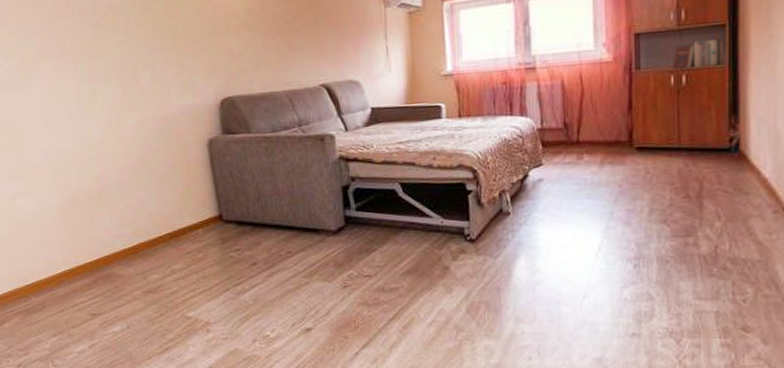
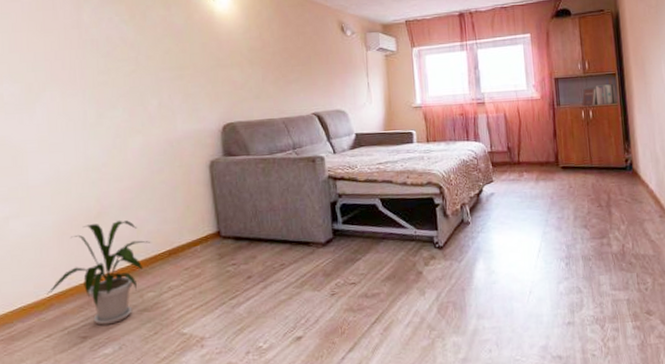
house plant: none [56,200,152,304] -> present [47,220,151,326]

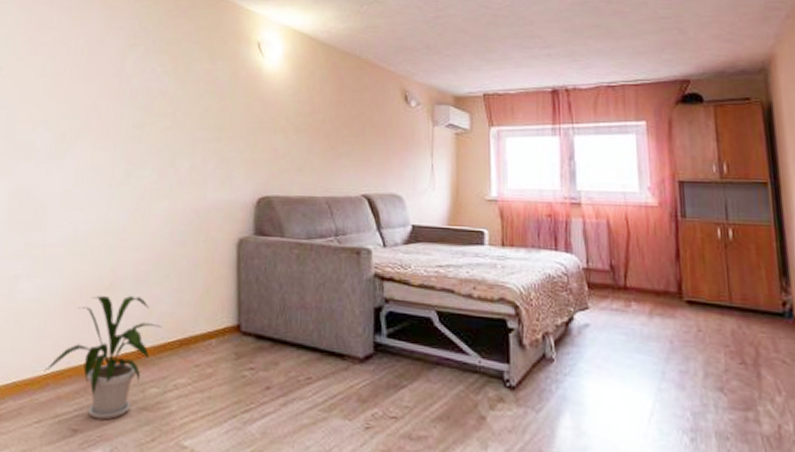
books: present [582,83,618,107] -> none [717,195,770,224]

